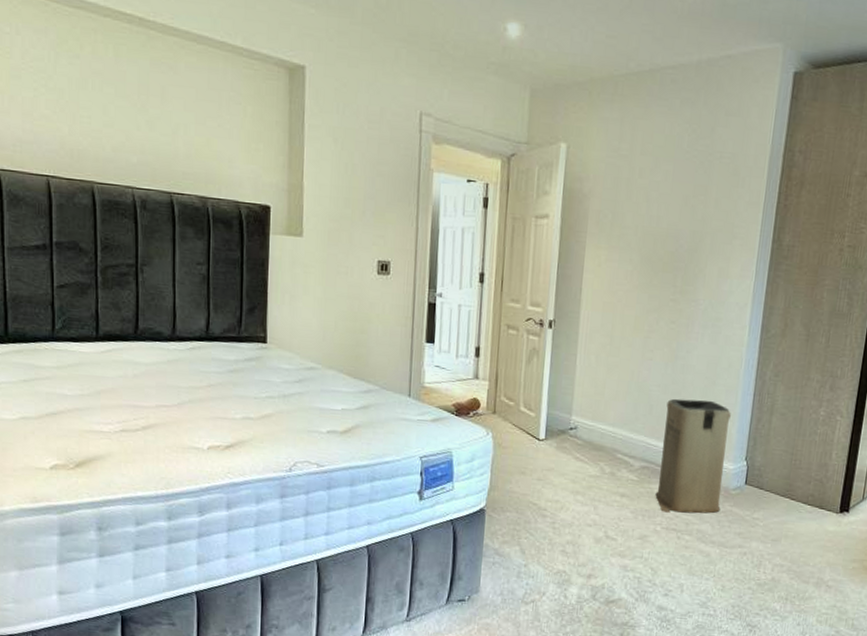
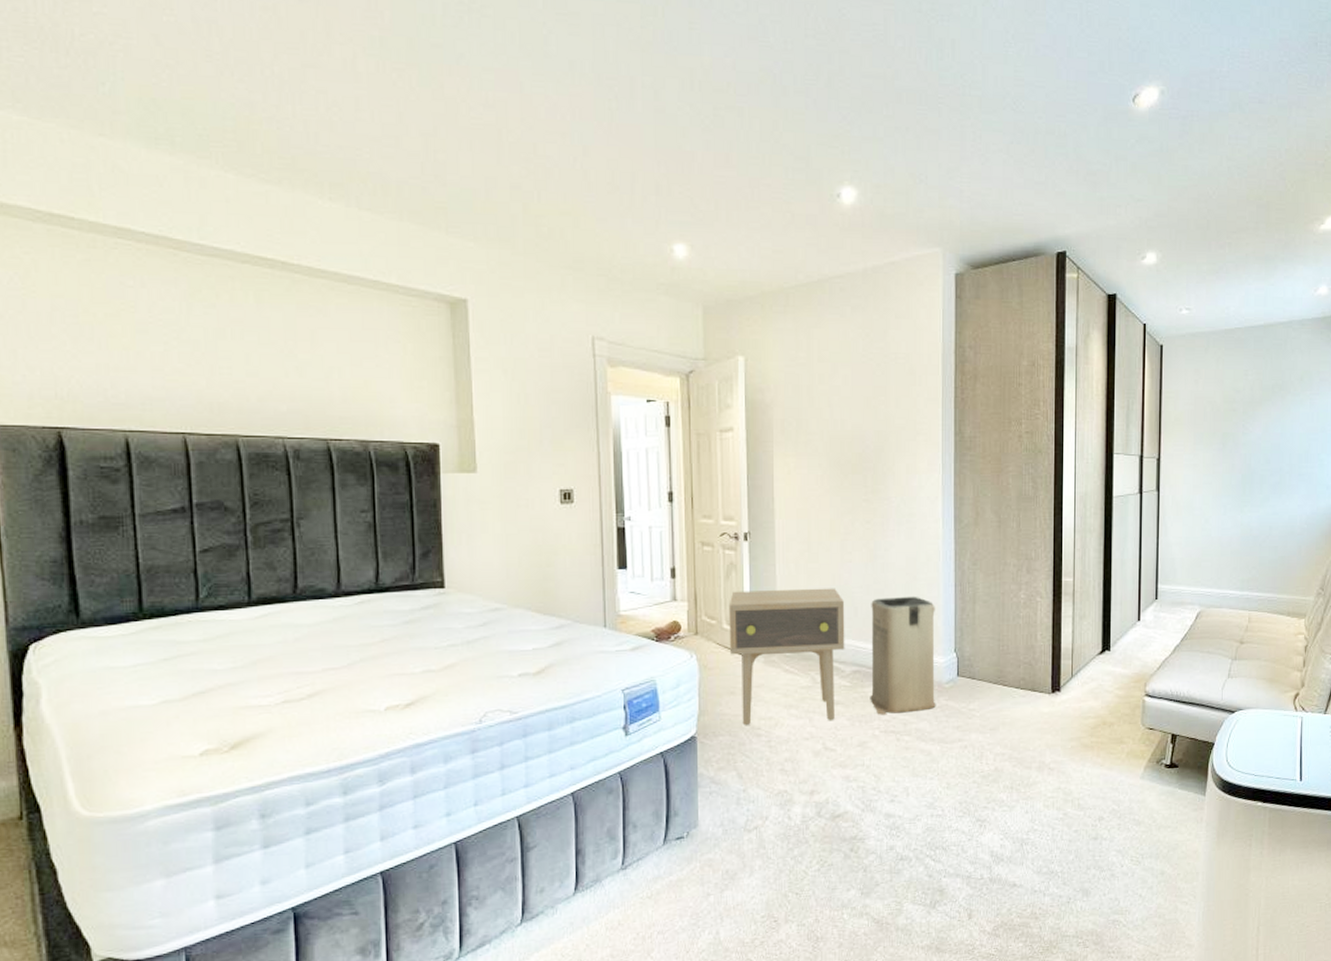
side table: none [525,376,640,512] -> present [728,588,845,725]

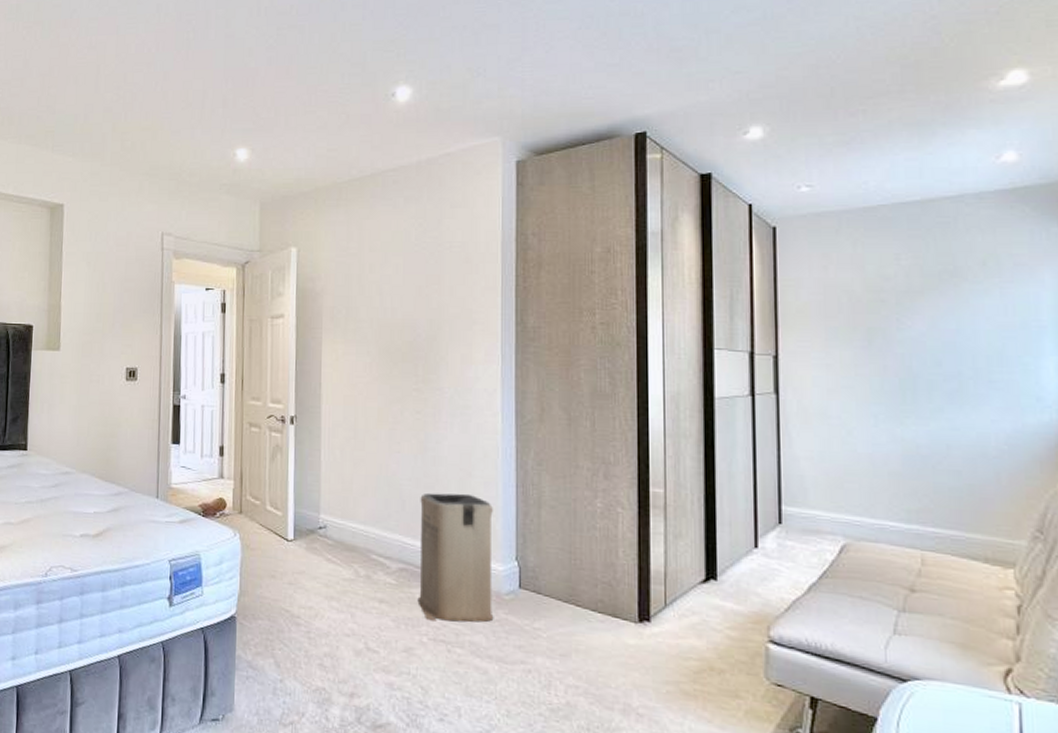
side table: present [728,588,845,725] -> none [272,473,392,620]

